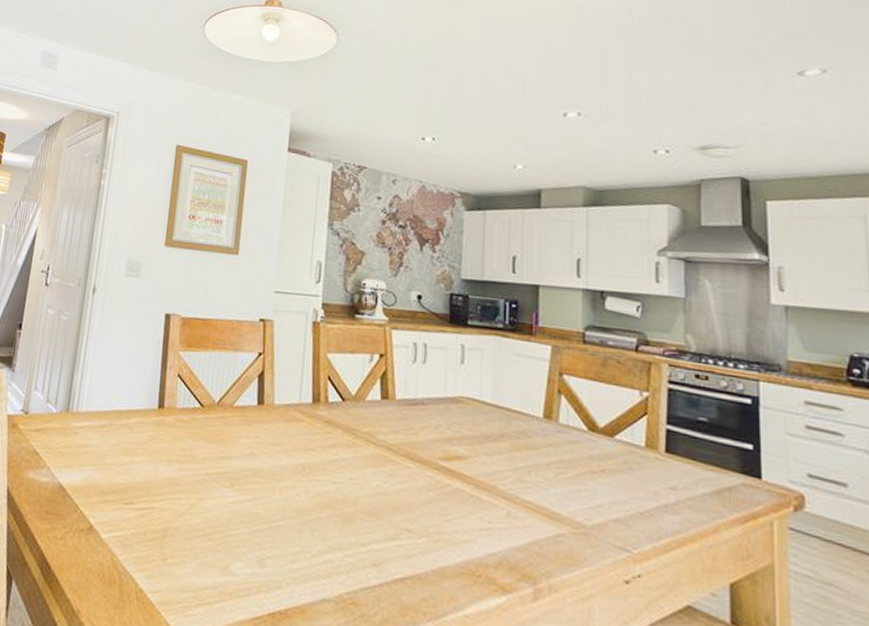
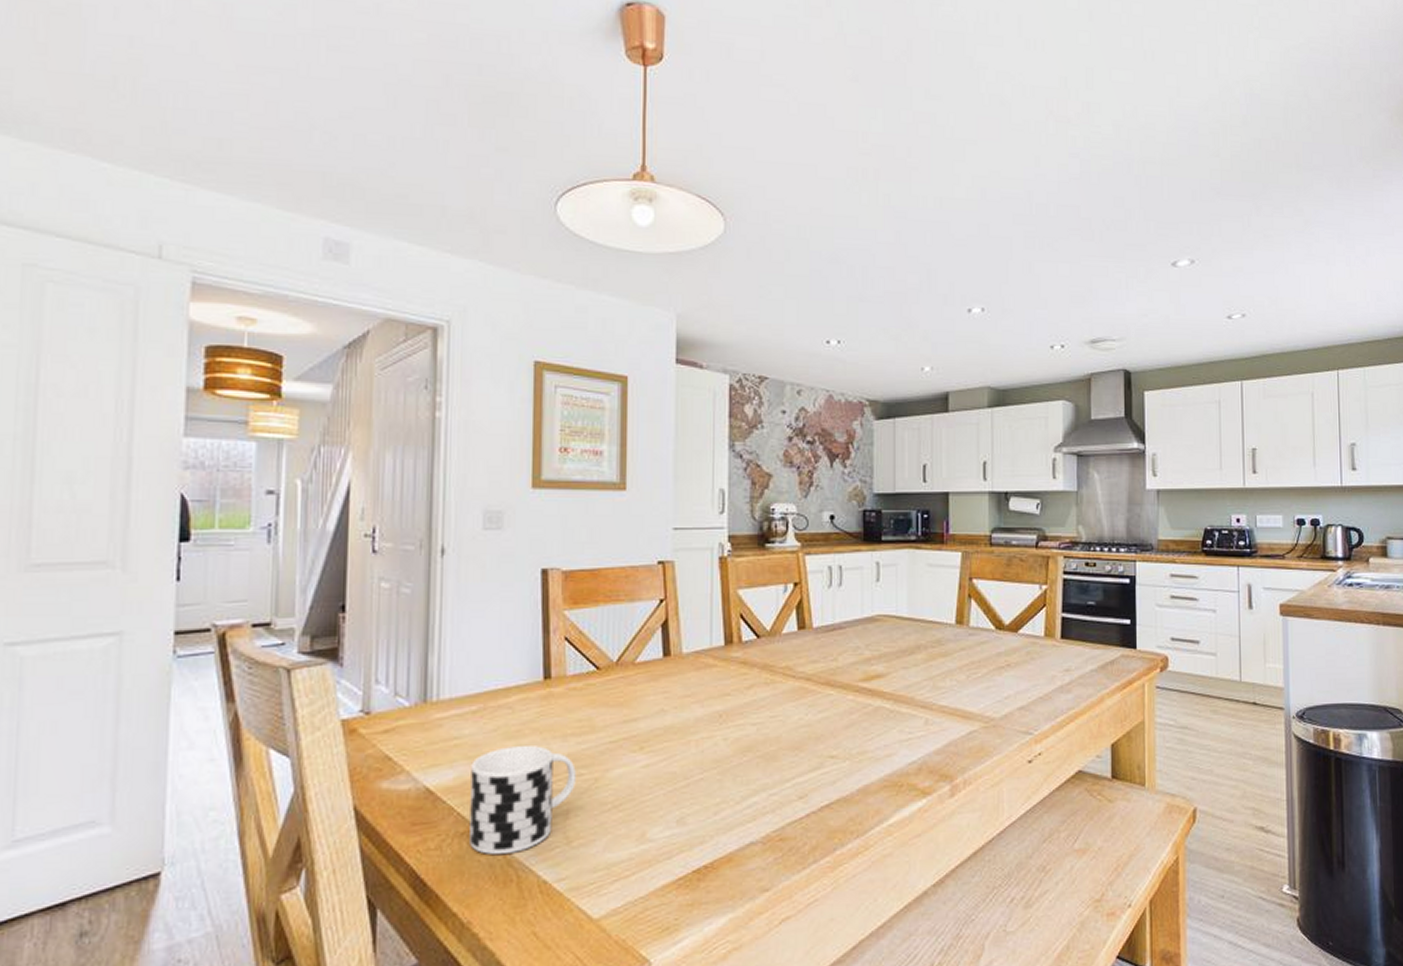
cup: none [86,461,176,558] -> present [469,746,576,855]

